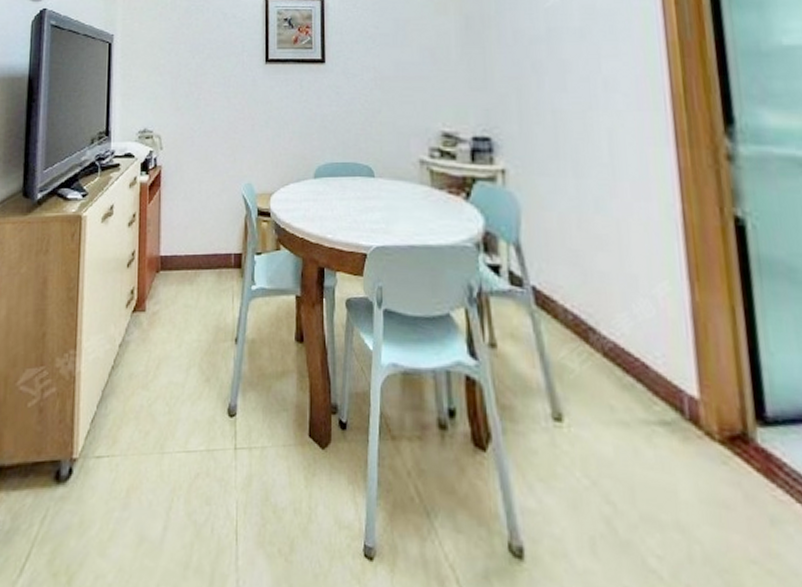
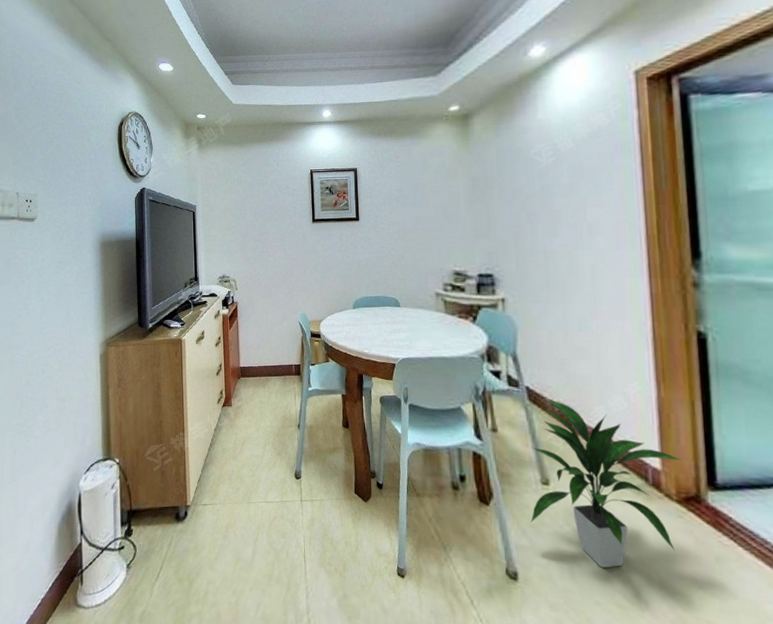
indoor plant: none [539,301,725,538] -> present [531,398,683,568]

